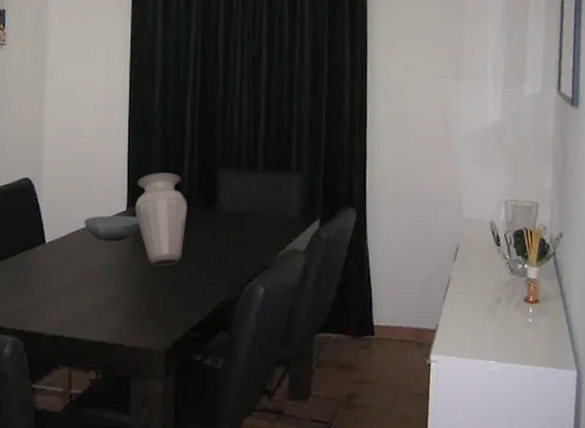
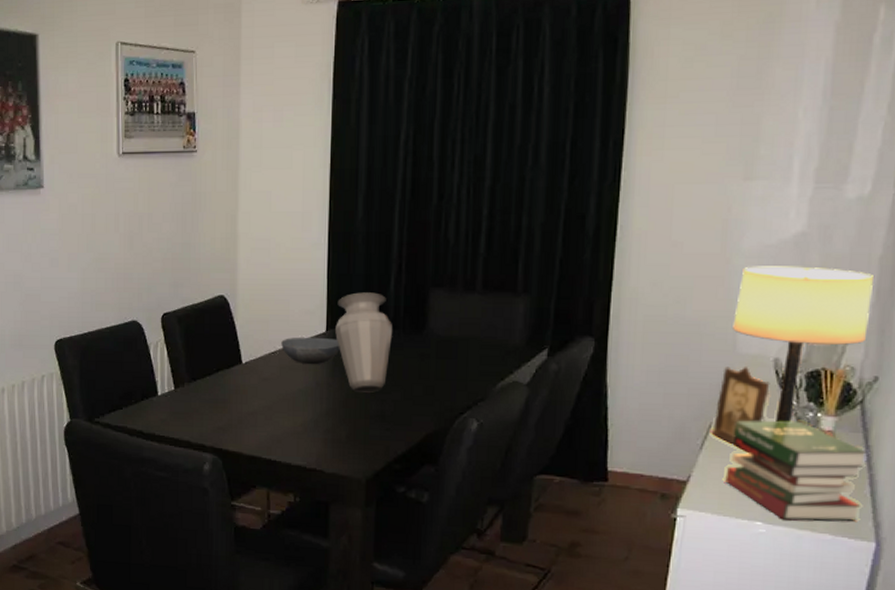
photo frame: none [451,229,490,296] -> present [712,366,770,445]
table lamp: none [458,147,551,275] -> present [733,266,875,423]
books: none [464,272,562,357] -> present [725,420,867,522]

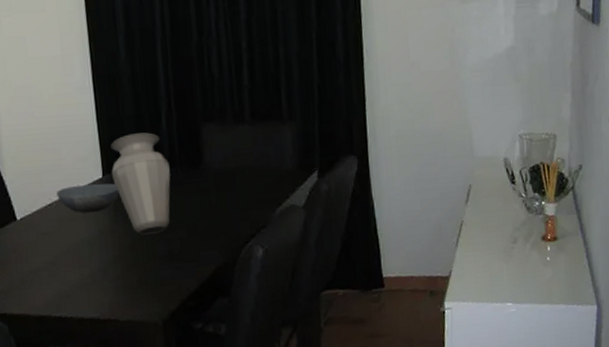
photo frame: present [712,366,770,445] -> none [463,168,504,239]
books: present [725,420,867,522] -> none [479,210,582,298]
table lamp: present [733,266,875,423] -> none [468,76,569,214]

